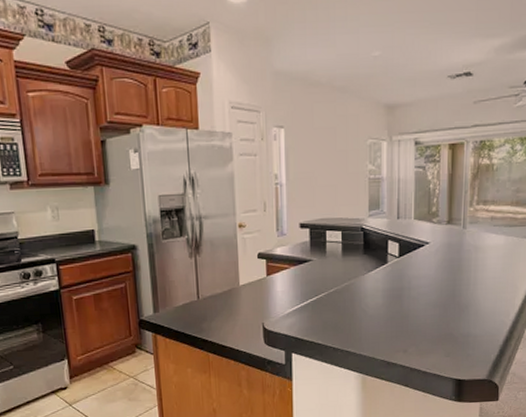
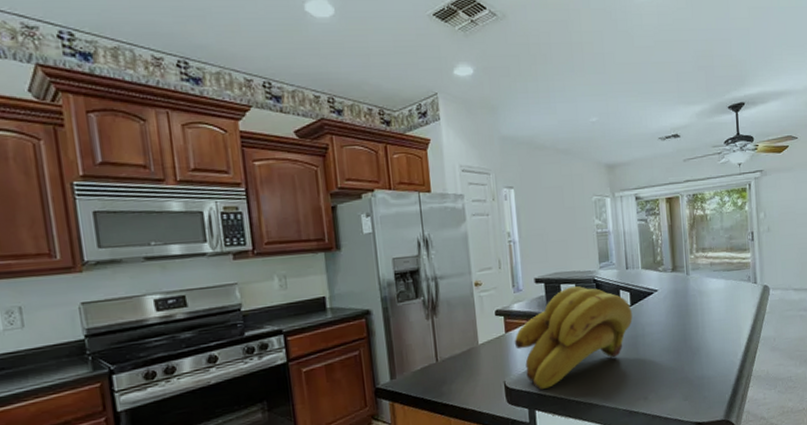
banana bunch: none [275,233,399,334] -> present [514,285,632,390]

